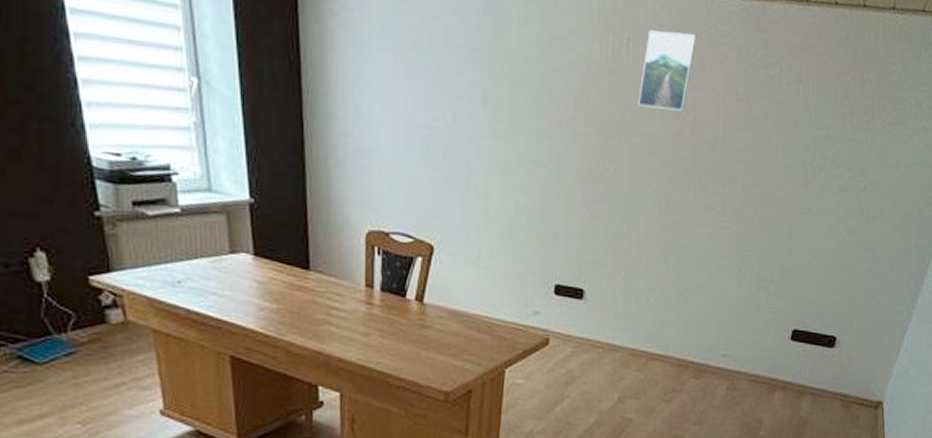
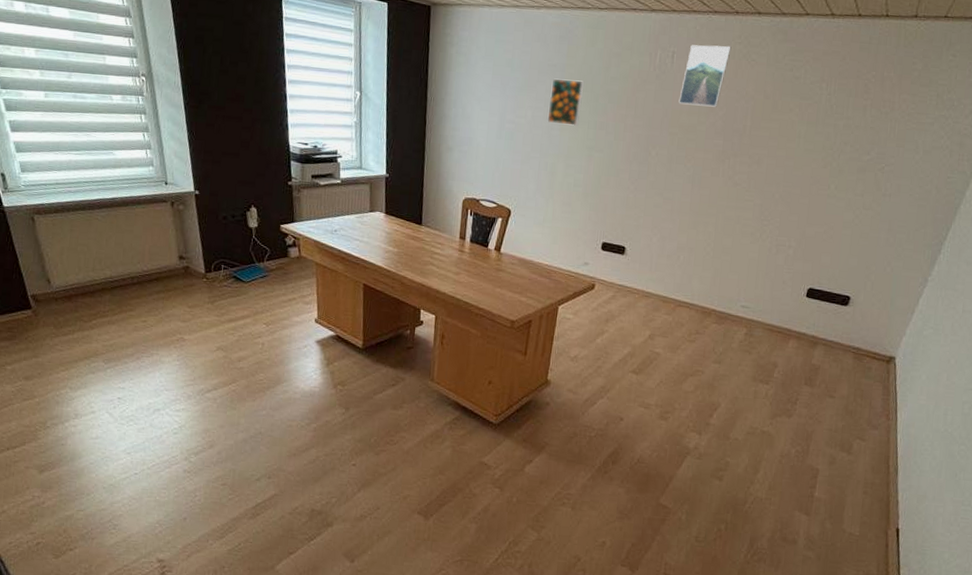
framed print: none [473,67,520,134] -> present [547,78,585,127]

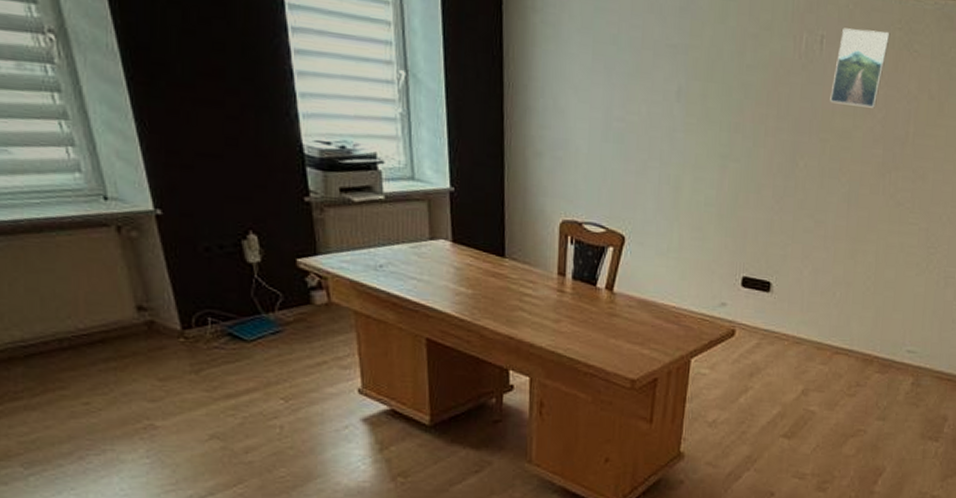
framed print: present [547,78,585,127] -> none [667,63,714,129]

